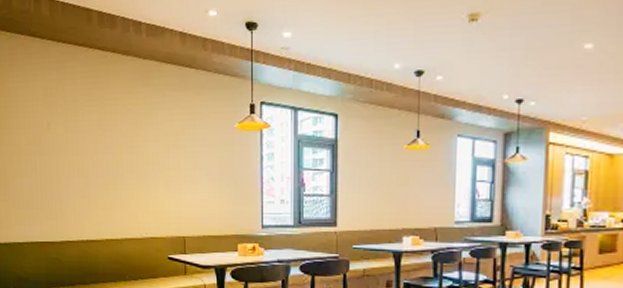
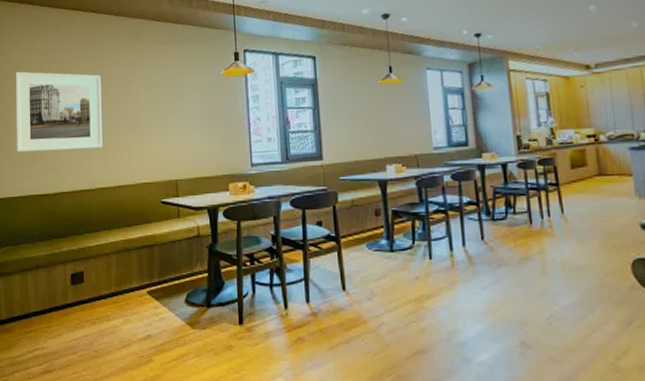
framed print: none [17,110,109,198] -> present [15,71,103,152]

